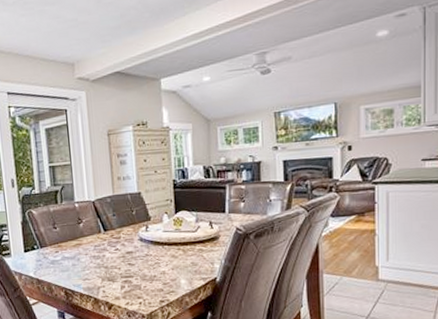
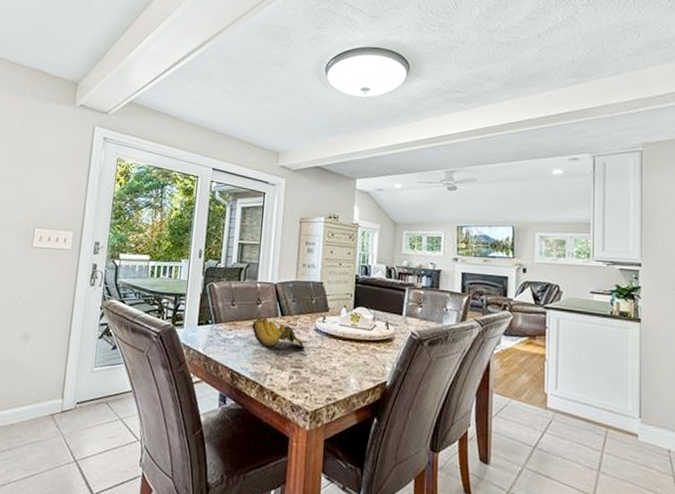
banana bunch: none [77,235,133,264] -> present [252,316,306,349]

